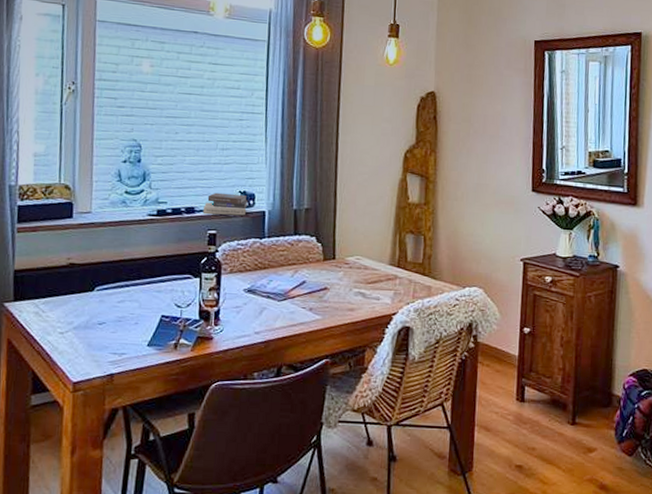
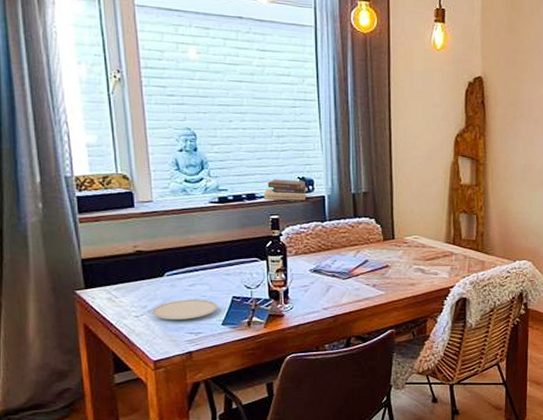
plate: none [76,316,145,339] -> present [151,299,218,319]

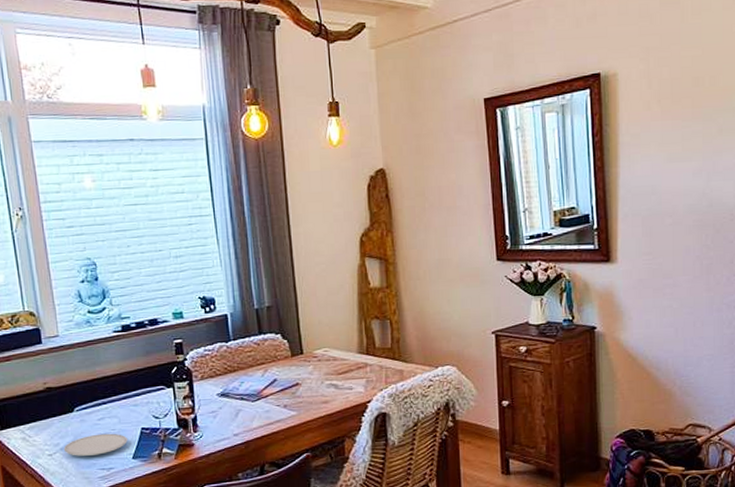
books: present [263,179,307,201] -> none [165,300,209,324]

